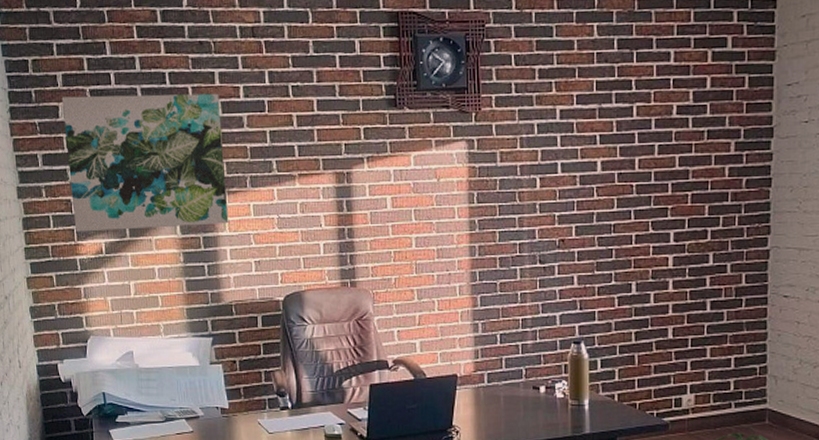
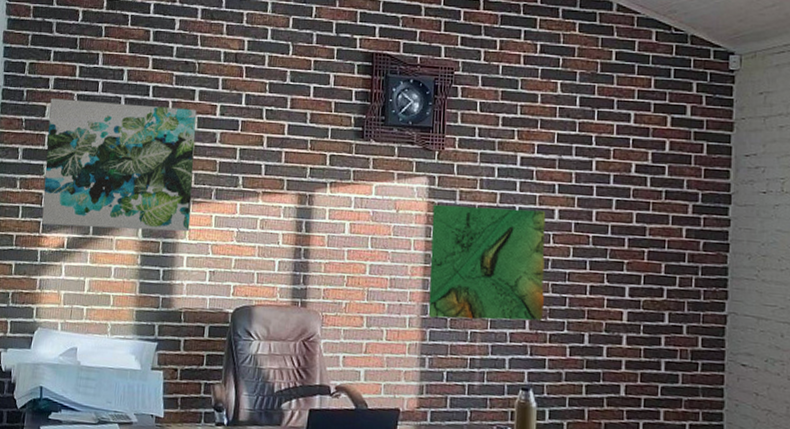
map: none [474,164,591,284] -> present [428,204,546,322]

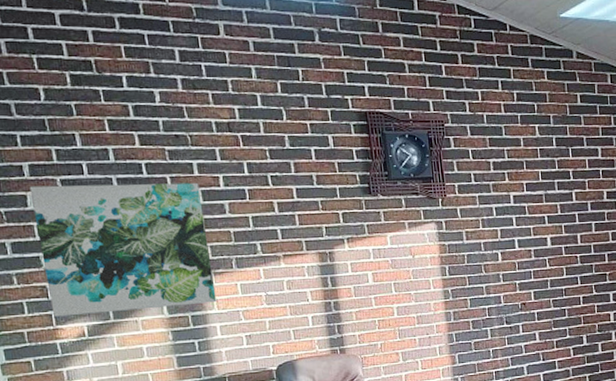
map: present [428,204,546,322] -> none [444,240,549,344]

